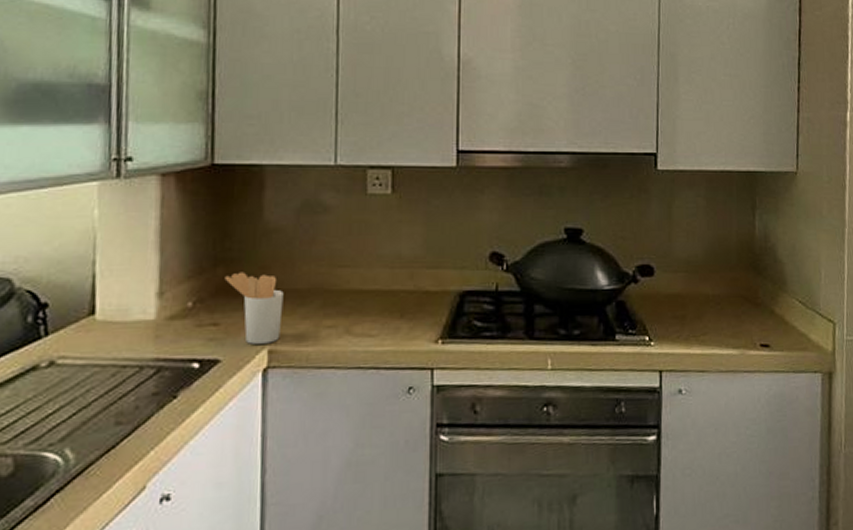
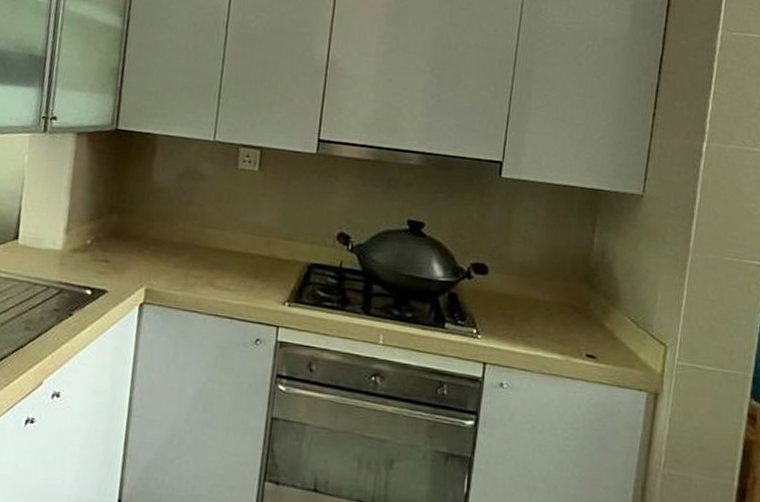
utensil holder: present [224,272,284,344] -> none [117,220,162,283]

